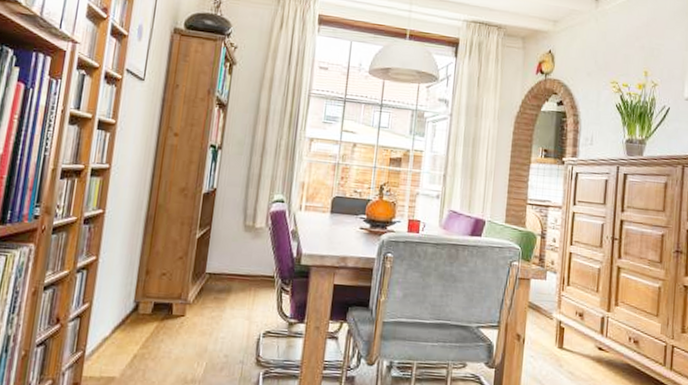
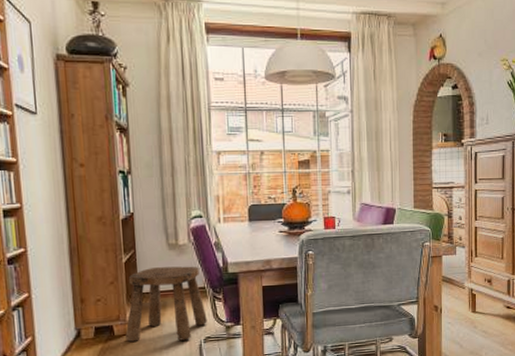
stool: none [182,247,272,332] -> present [125,266,207,342]

